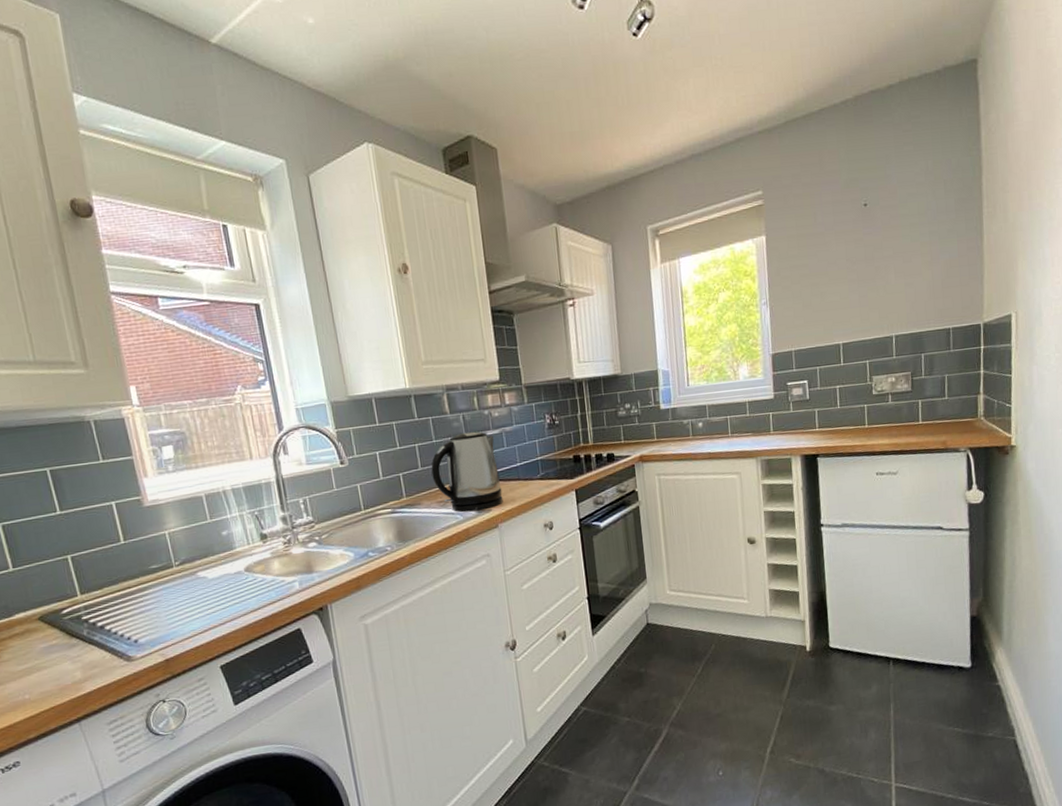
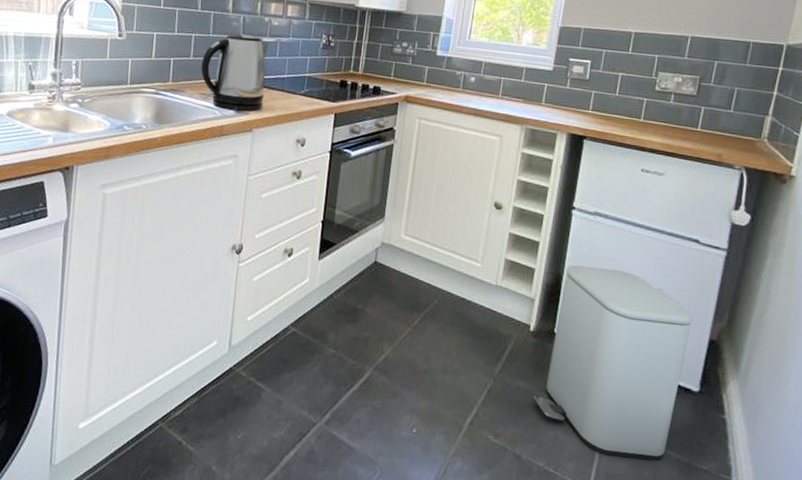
pedal bin: none [823,572,953,748] -> present [533,265,693,461]

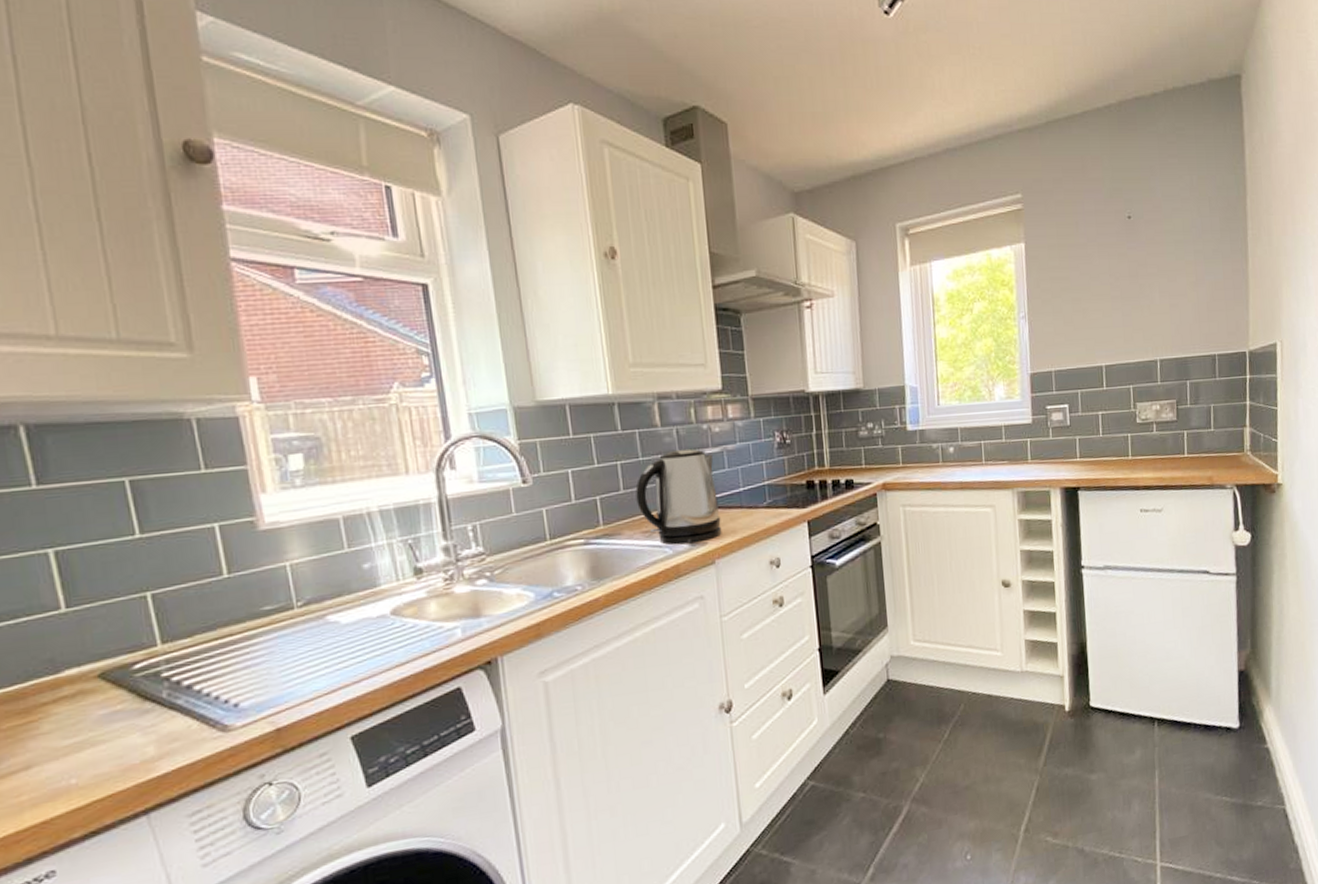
pedal bin: present [533,265,693,461] -> none [1083,621,1221,821]

